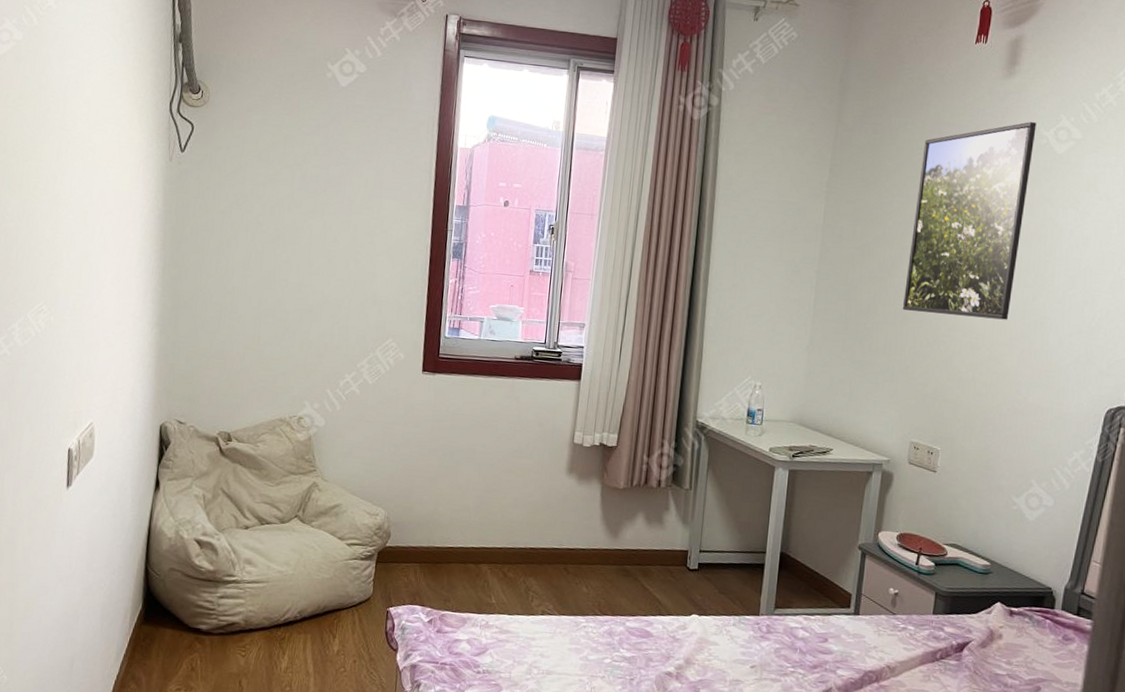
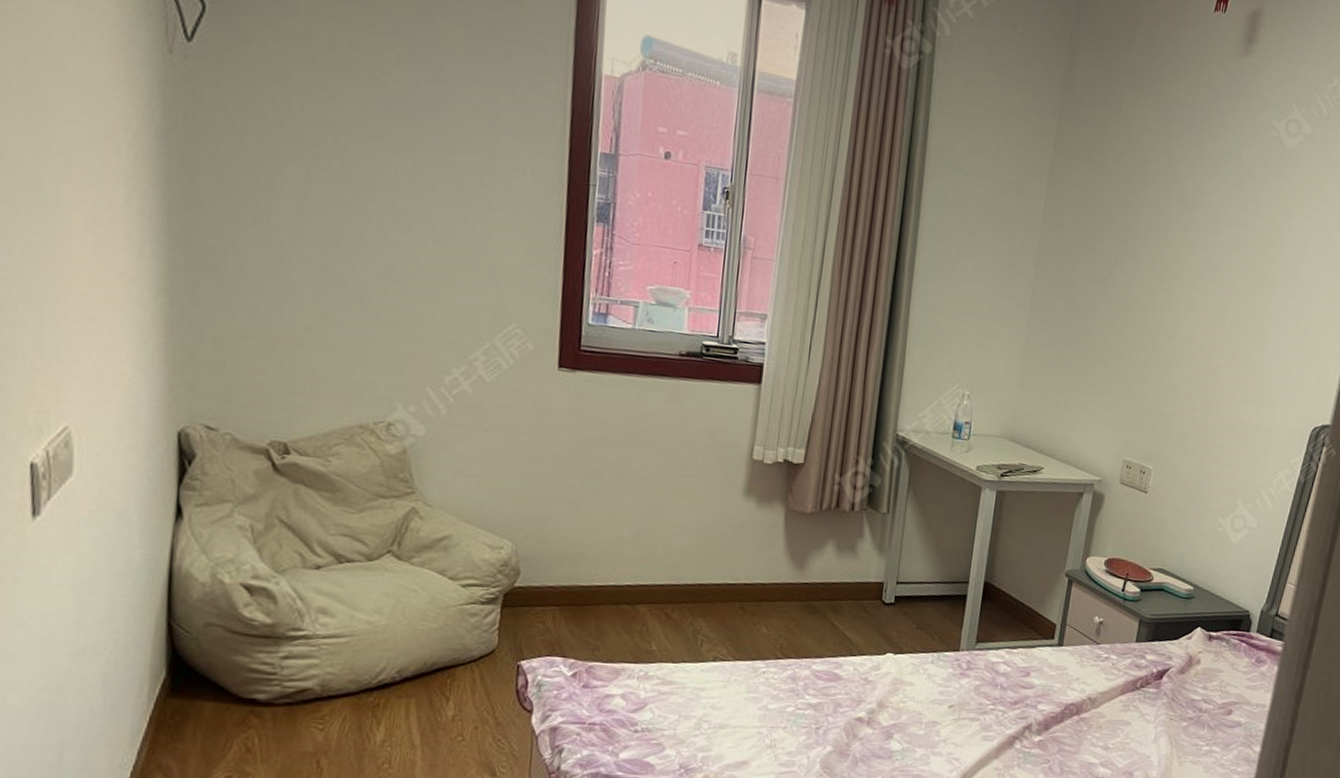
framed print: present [903,122,1037,320] -> none [1123,109,1269,330]

